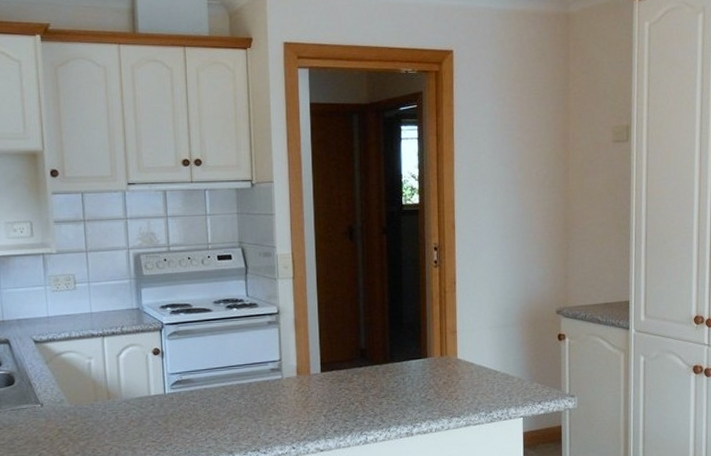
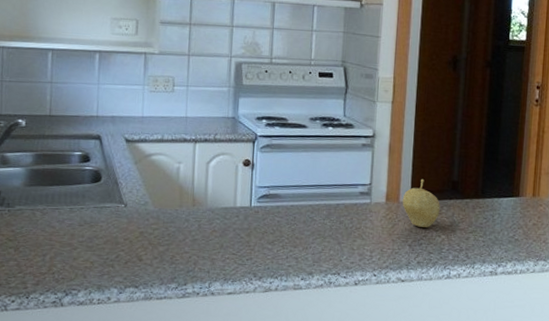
fruit: none [313,349,351,397] -> present [402,178,440,228]

